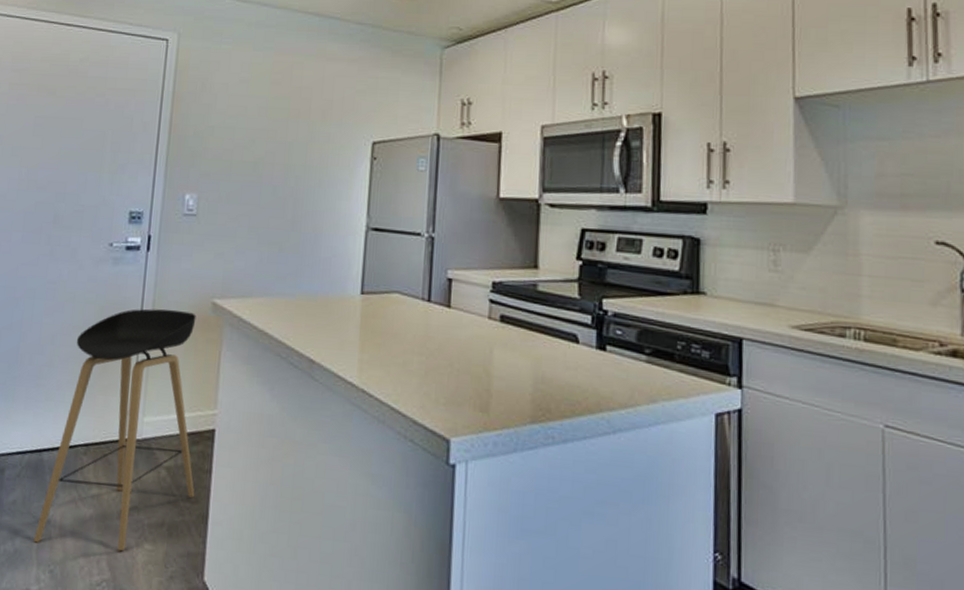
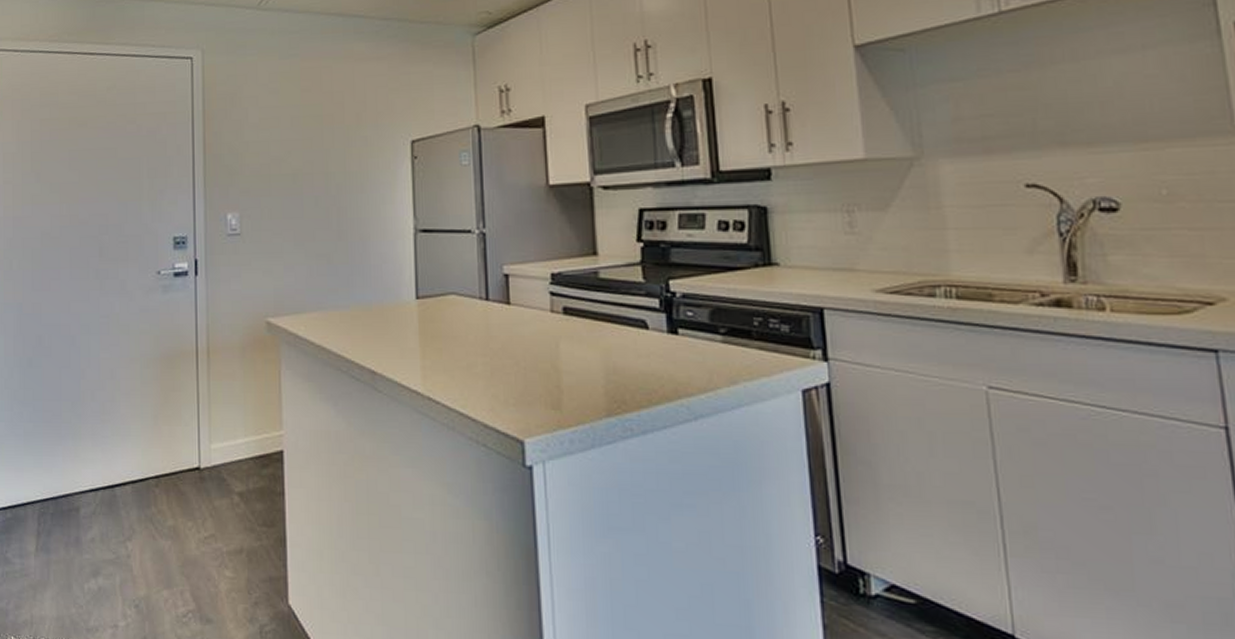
stool: present [33,308,196,552] -> none [115,332,270,581]

